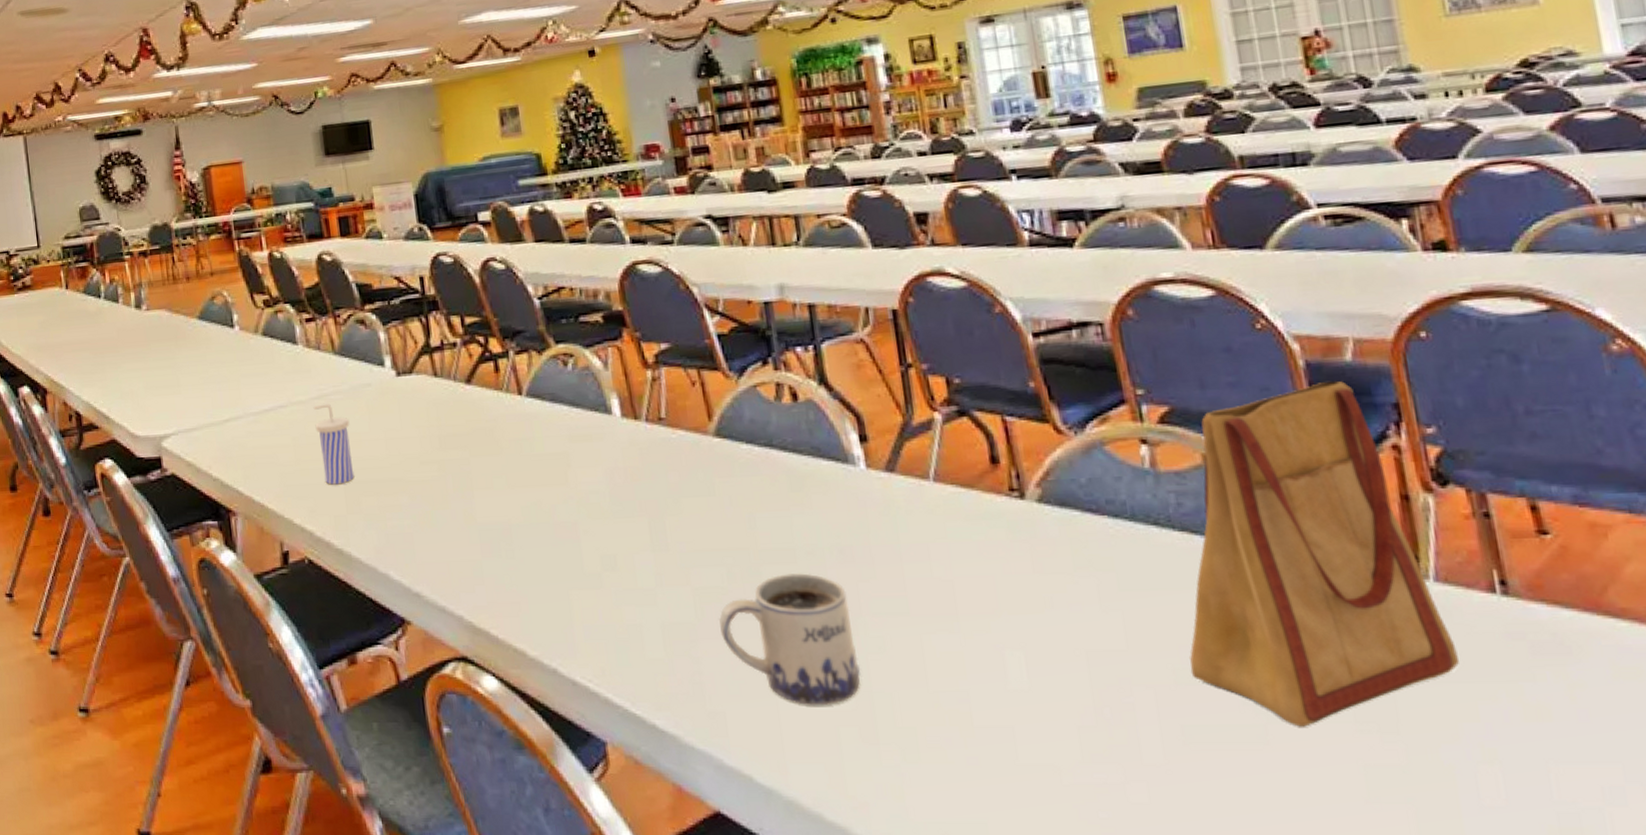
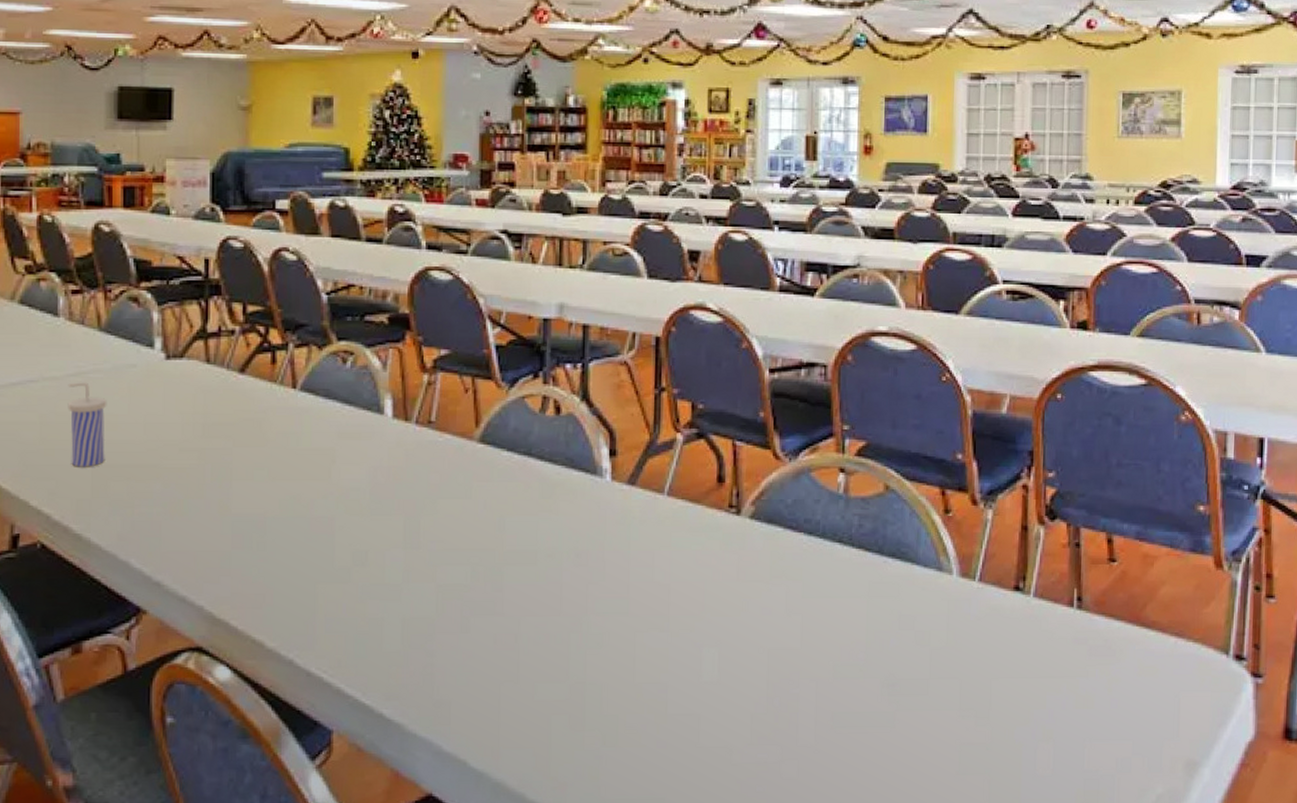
mug: present [718,573,861,705] -> none [457,574,579,695]
shopping bag: present [1189,380,1459,727] -> none [846,429,1039,713]

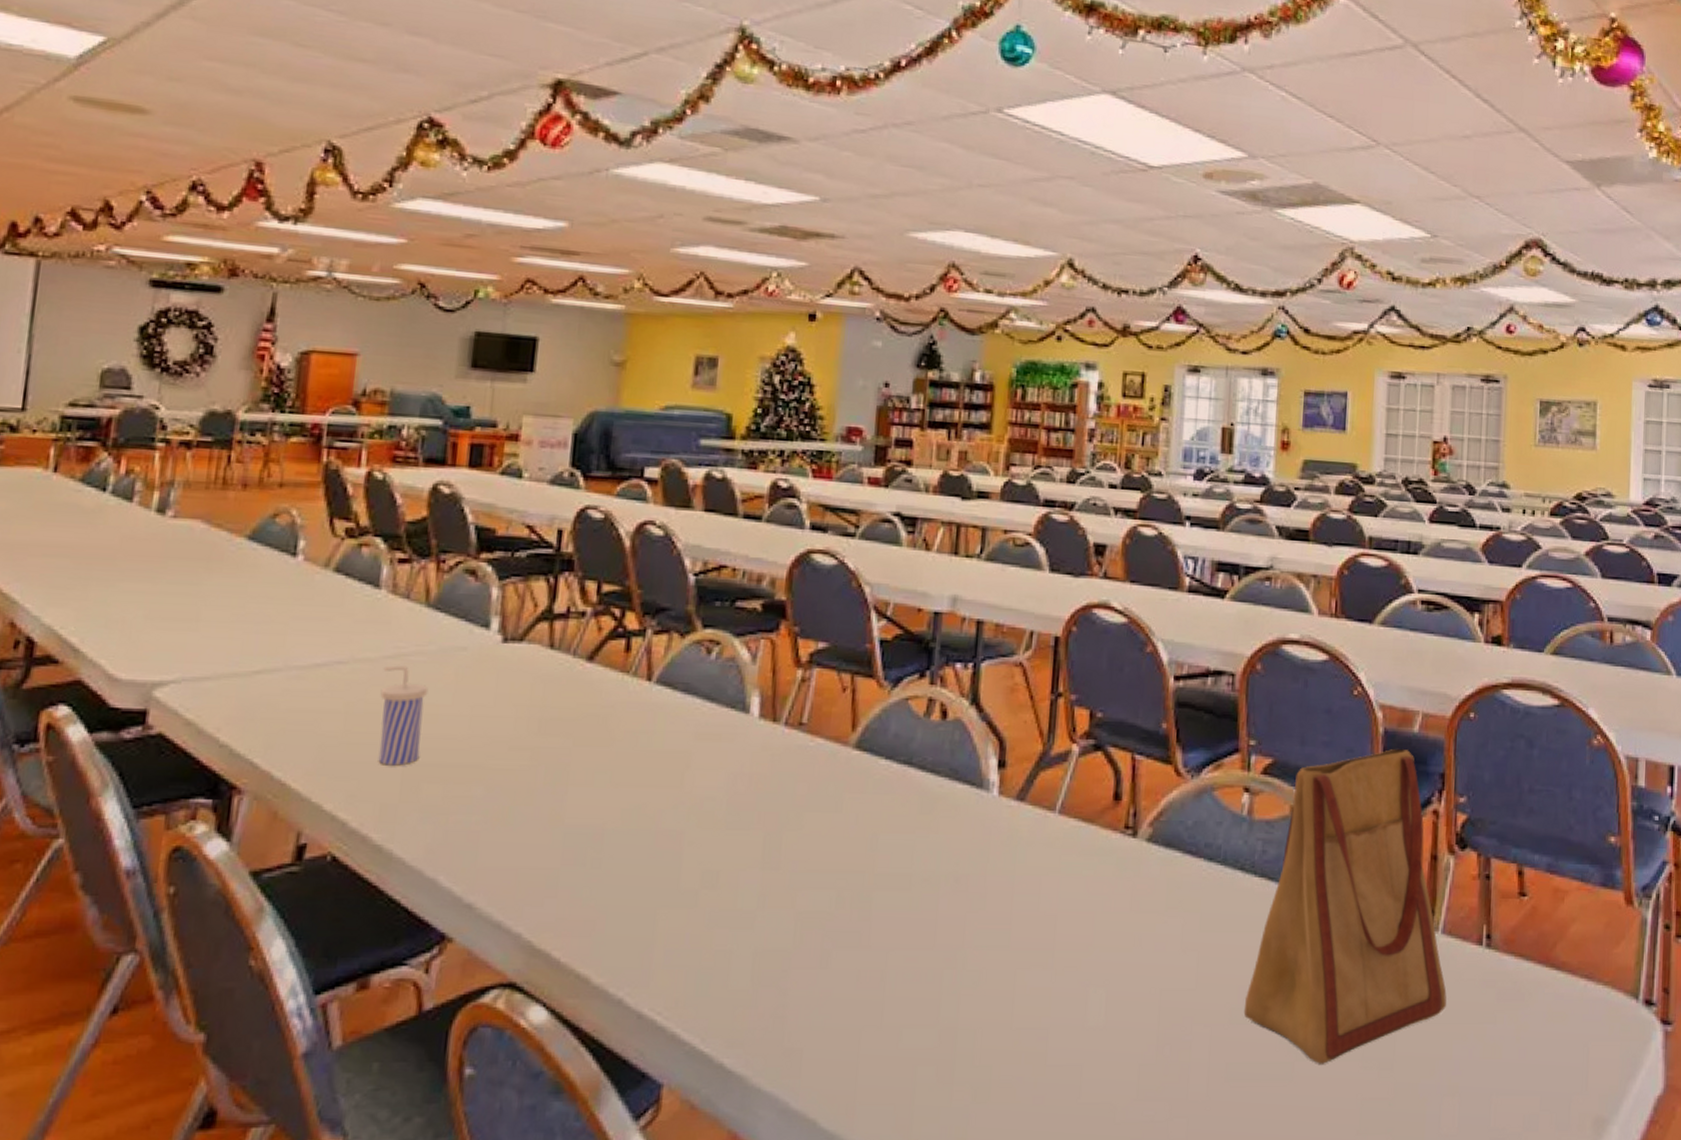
shopping bag: none [846,429,1039,713] -> present [1243,748,1447,1064]

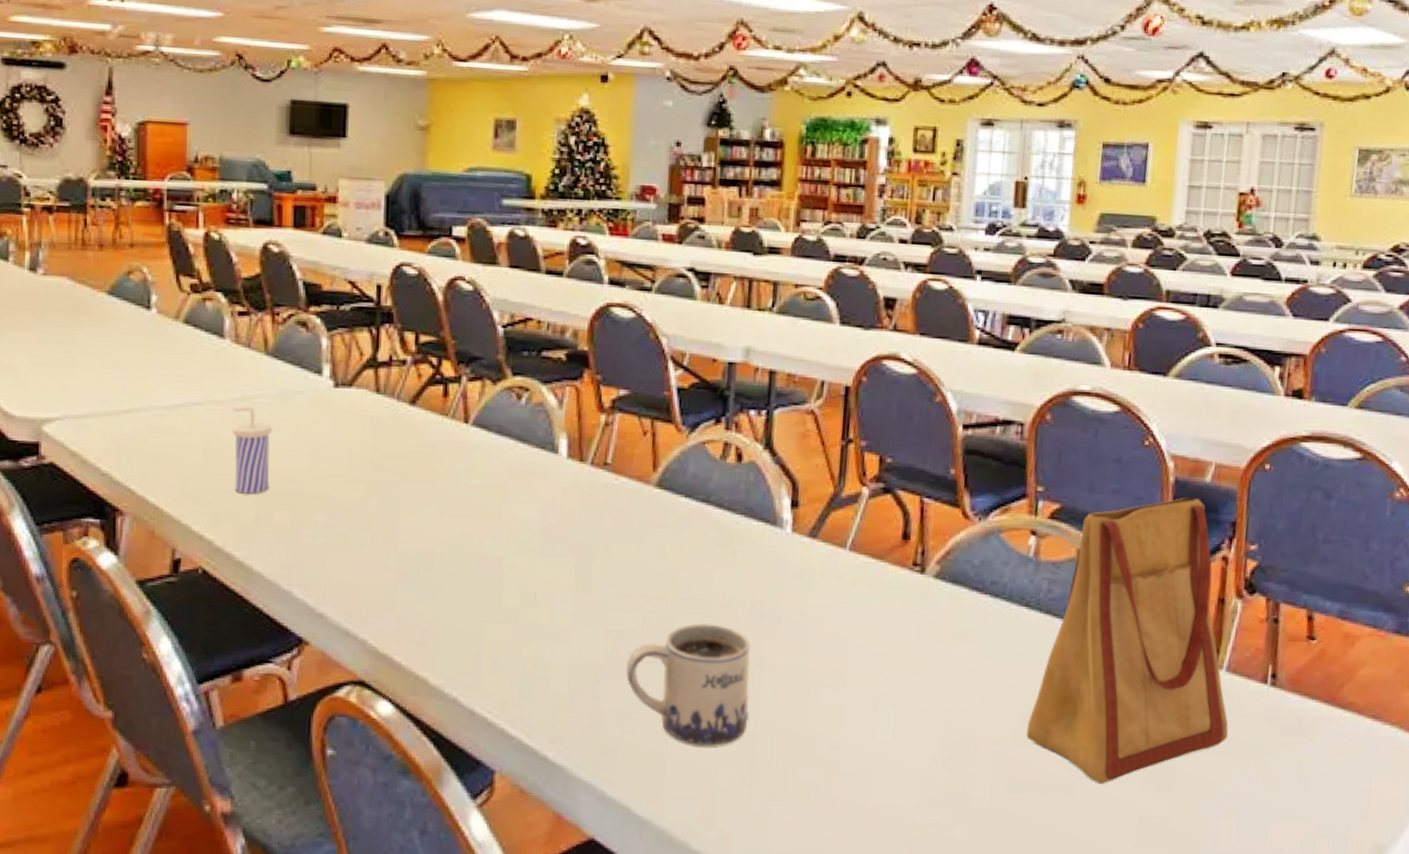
mug: none [816,901,953,1042] -> present [626,623,751,746]

